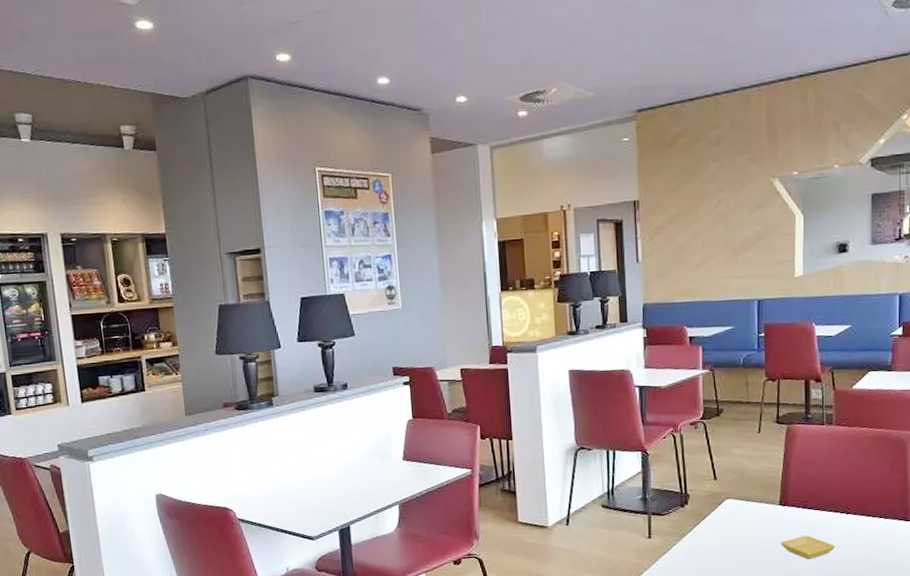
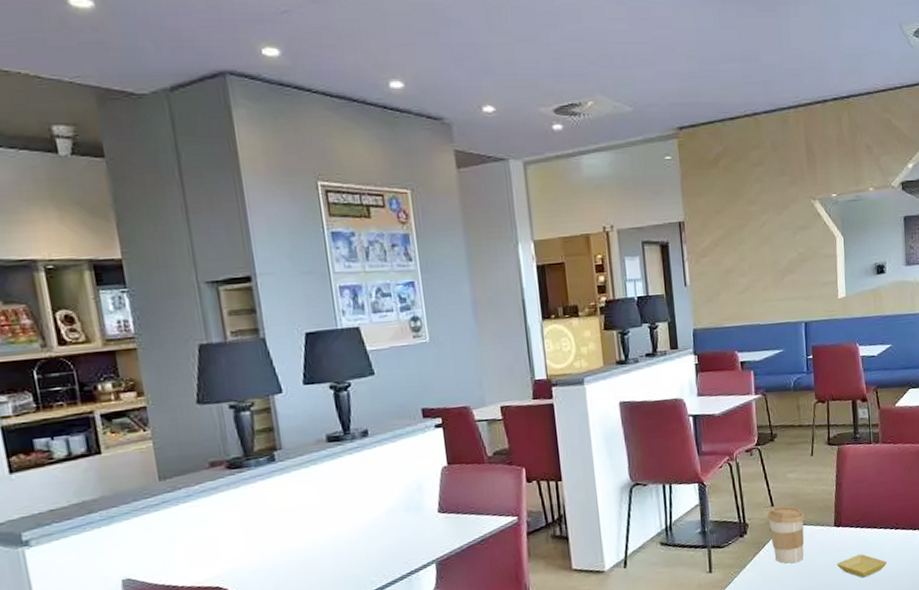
coffee cup: none [710,480,749,537] -> present [767,506,805,564]

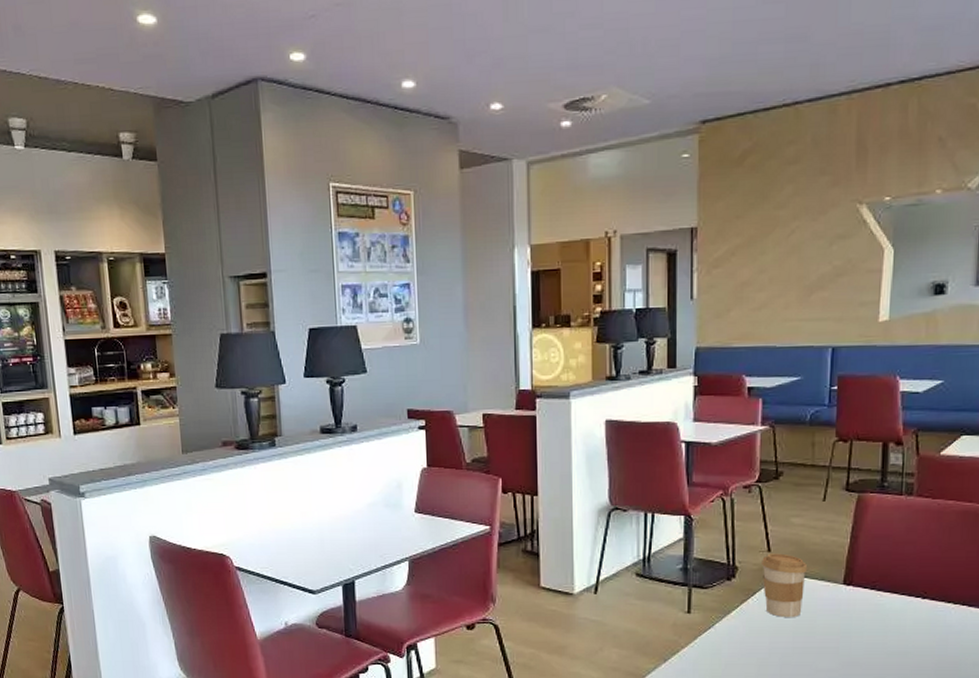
saucer: present [837,554,888,578] -> none [842,620,908,648]

